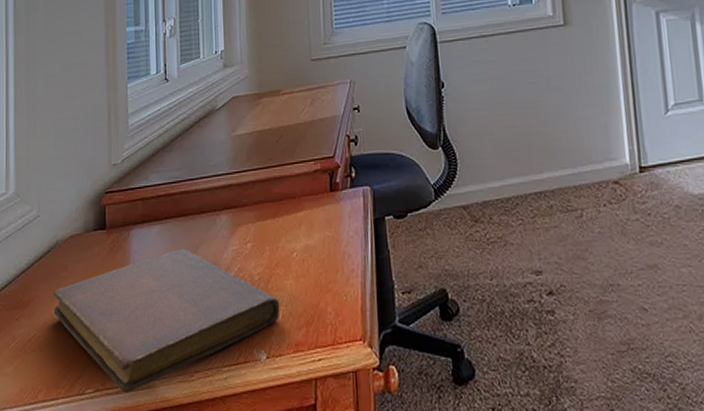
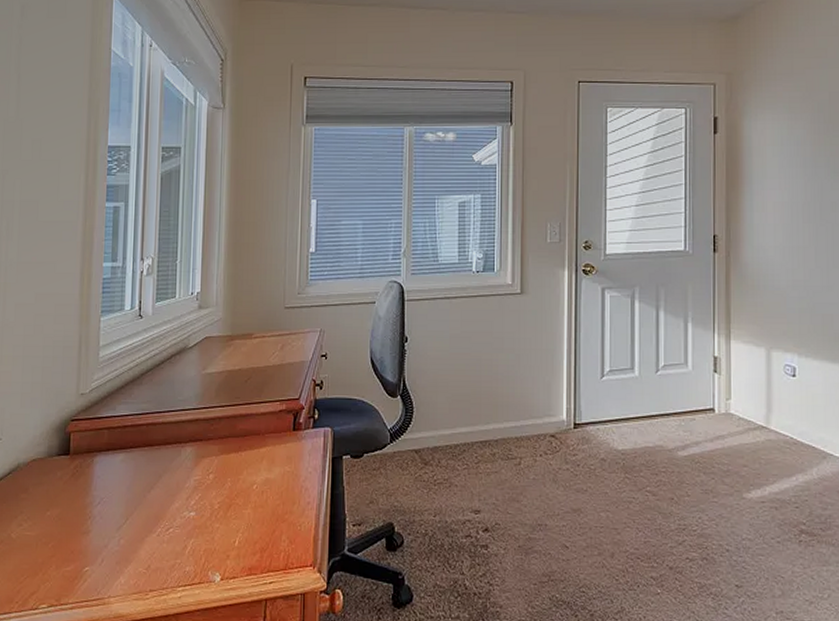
notebook: present [53,248,280,393] -> none [12,476,237,609]

